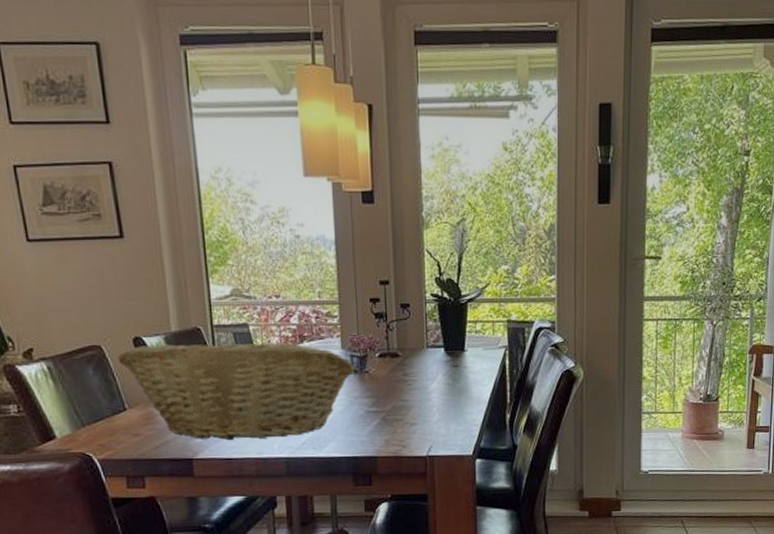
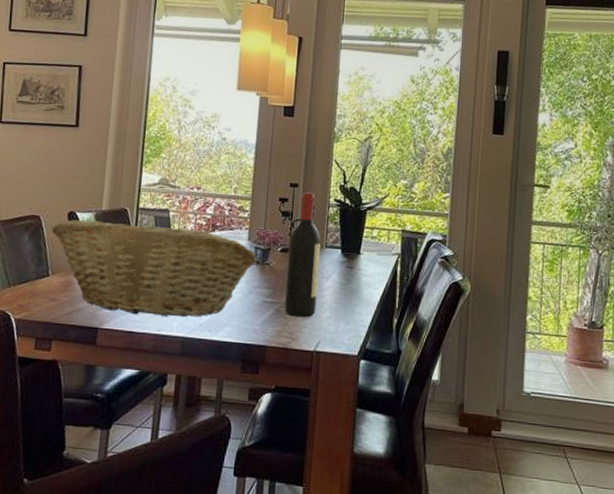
wine bottle: none [386,290,424,424] -> present [284,192,321,318]

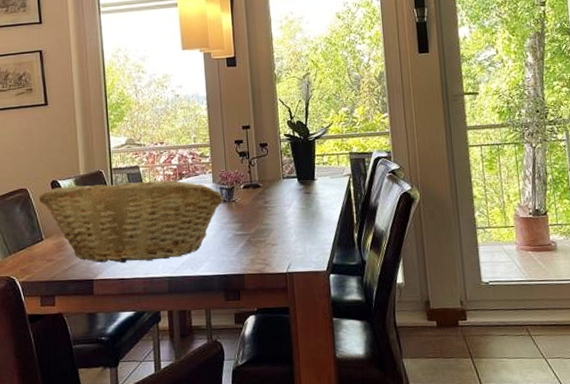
wine bottle: present [284,192,321,318] -> none [249,132,283,245]

